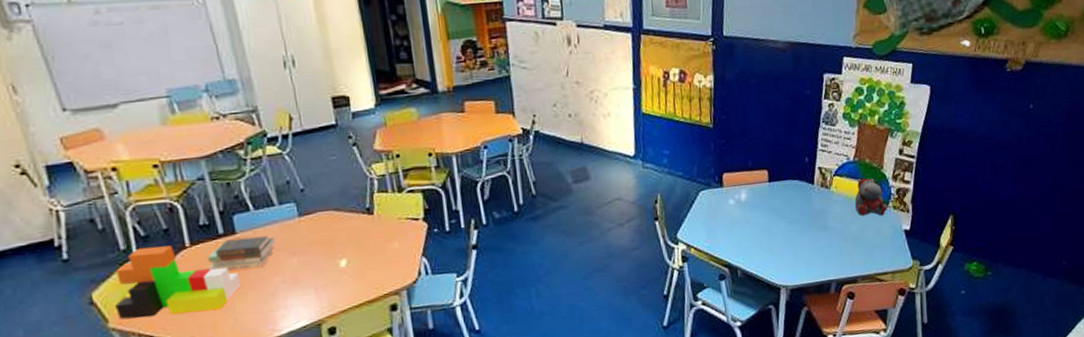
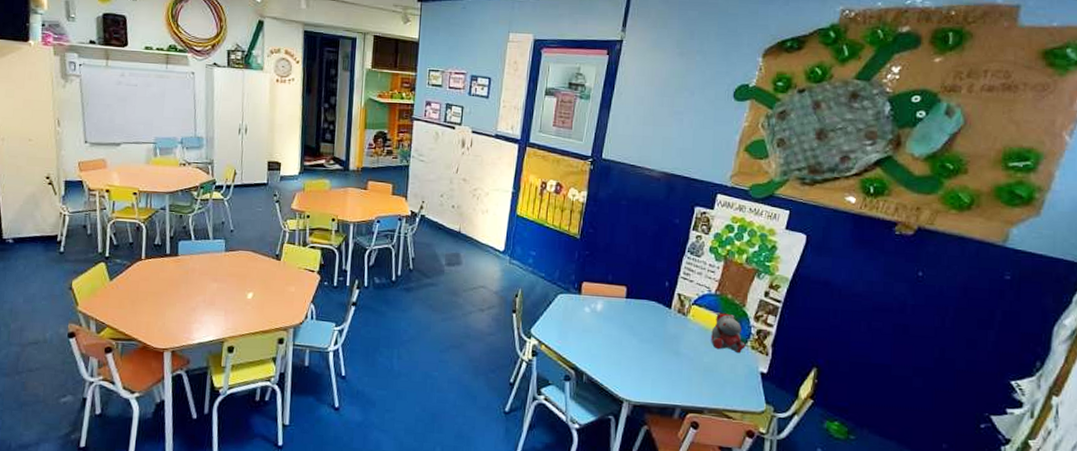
toy blocks: present [116,245,242,320] -> none [85,253,174,313]
books: present [206,235,276,271] -> none [152,259,205,287]

